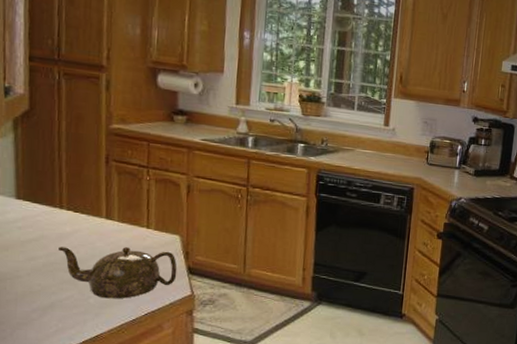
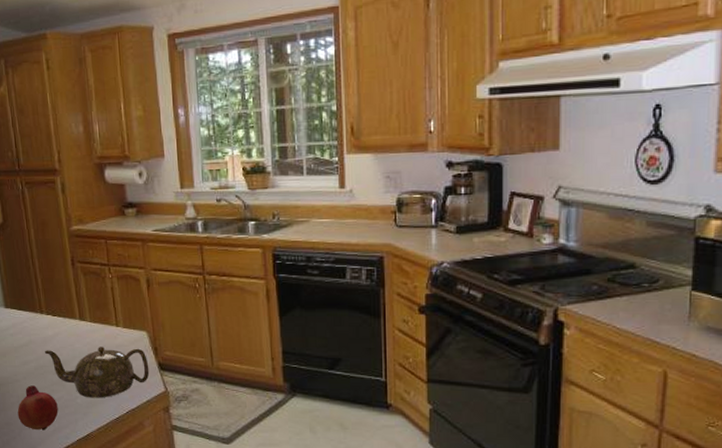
fruit: none [12,282,65,331] -> present [17,385,58,431]

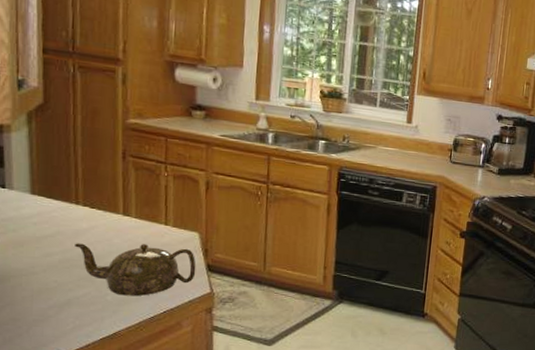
fruit: present [17,385,58,431] -> none [28,279,82,328]

